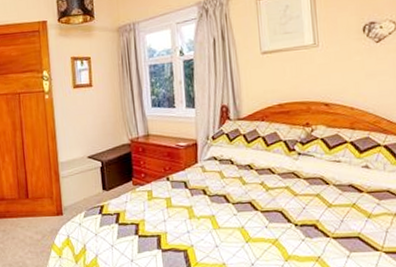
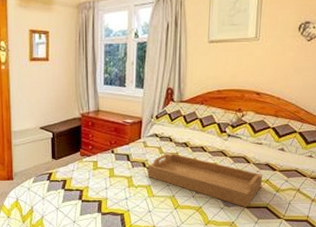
serving tray: none [209,177,349,239] -> present [147,153,263,208]

